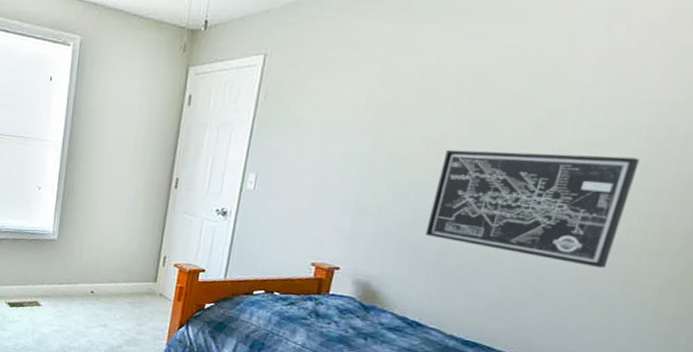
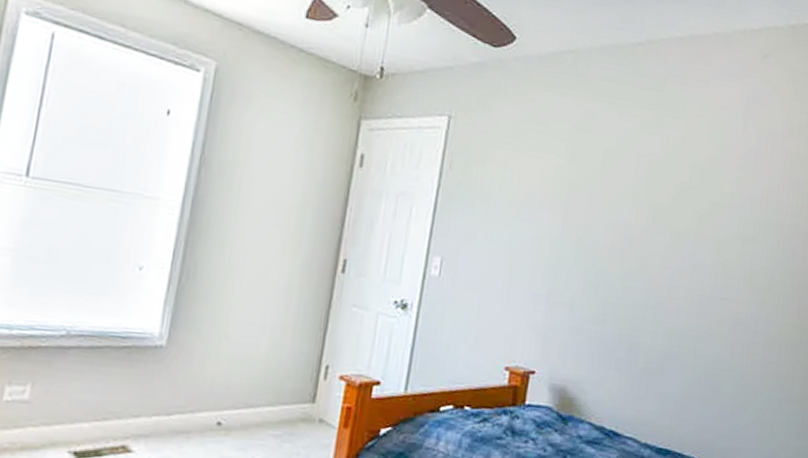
wall art: present [425,149,640,268] -> none [615,237,778,361]

